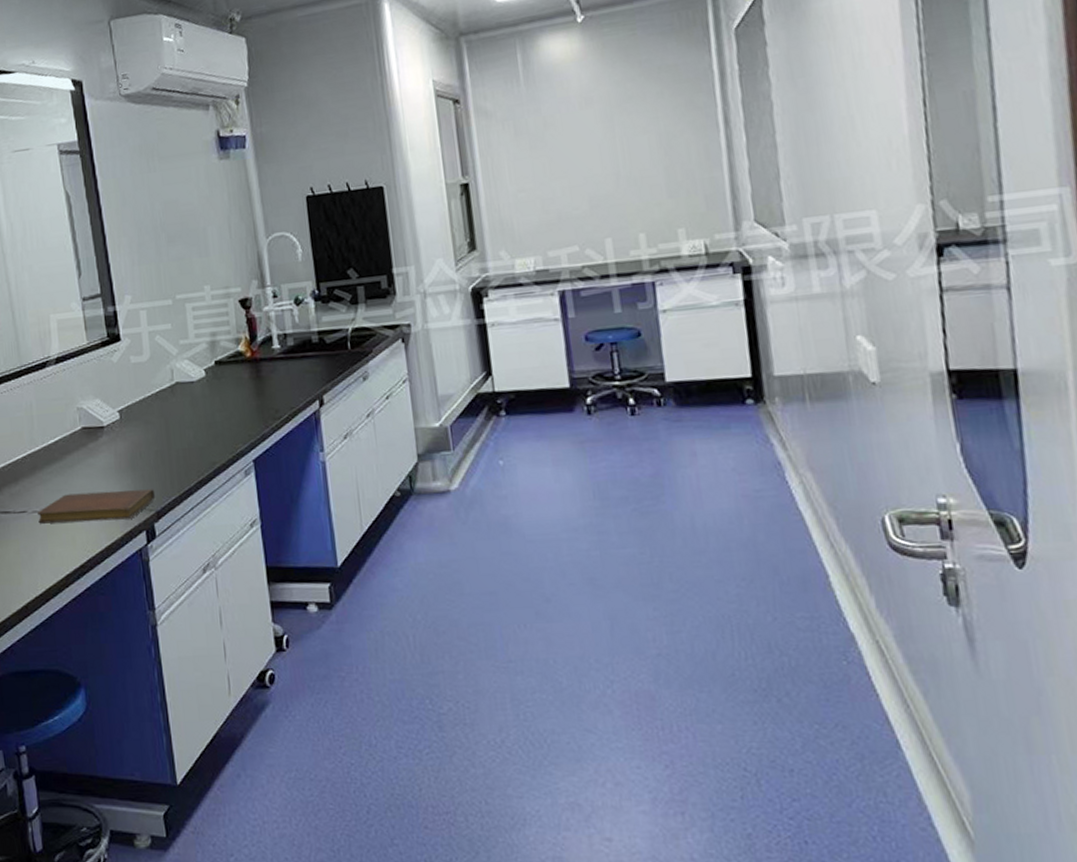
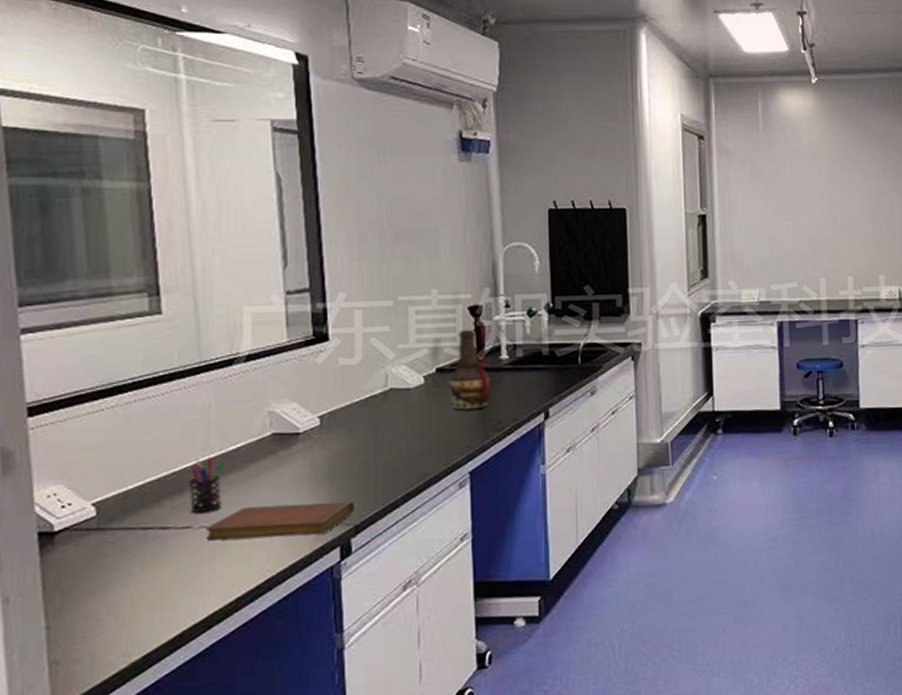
pen holder: none [21,450,48,499] -> present [189,457,225,513]
bottle: none [226,321,266,401] -> present [448,329,491,411]

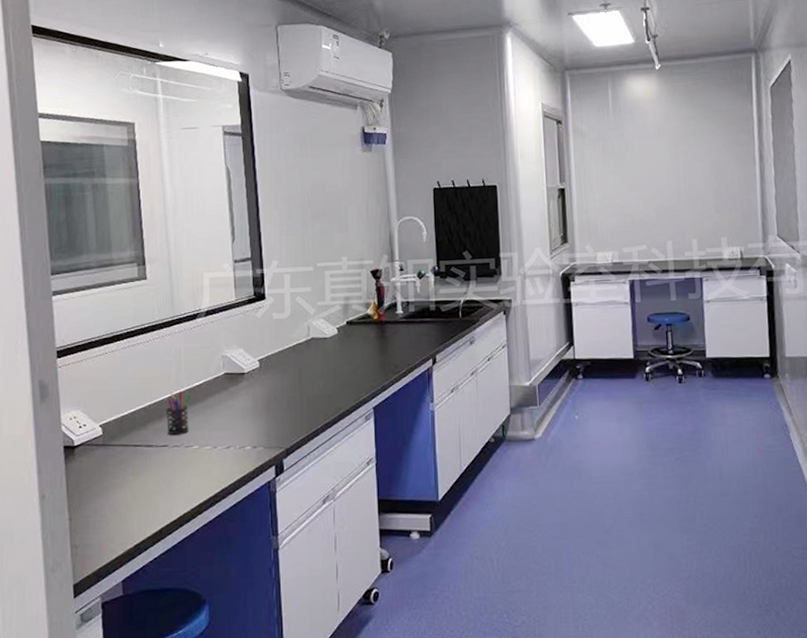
notebook: present [206,501,355,541] -> none [178,429,286,457]
bottle: present [448,329,491,411] -> none [356,289,389,356]

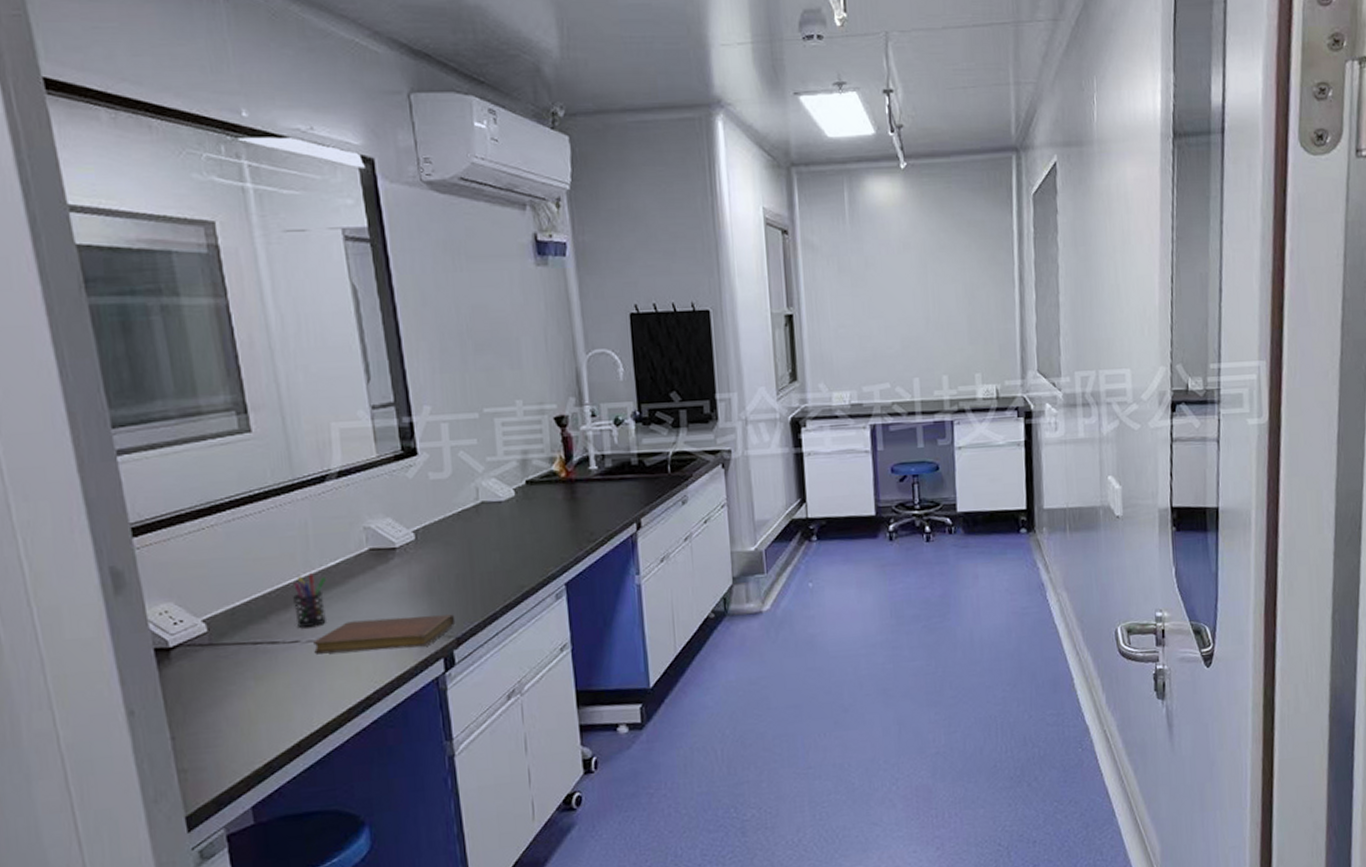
notebook: none [178,429,286,457] -> present [313,614,456,654]

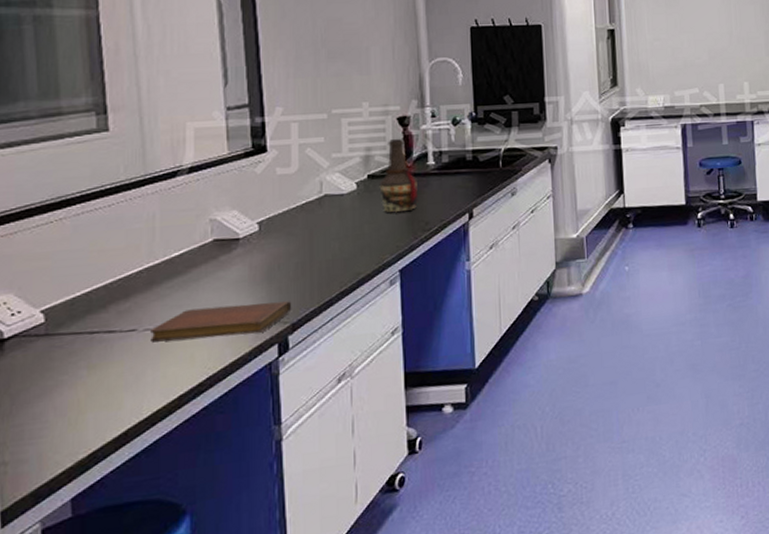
pen holder: present [293,573,326,627] -> none [135,264,168,316]
bottle: none [538,440,581,523] -> present [379,138,419,213]

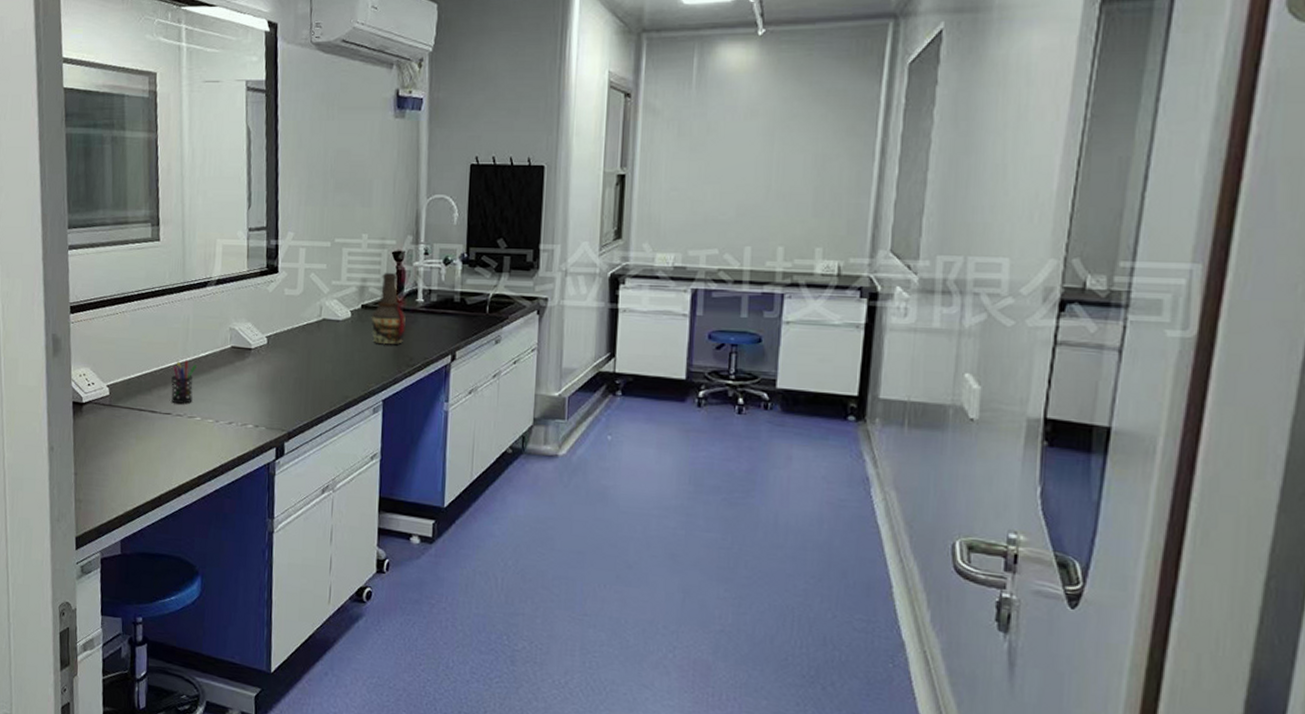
pen holder: none [135,264,168,316] -> present [171,360,197,404]
notebook: present [151,301,292,342] -> none [181,404,290,435]

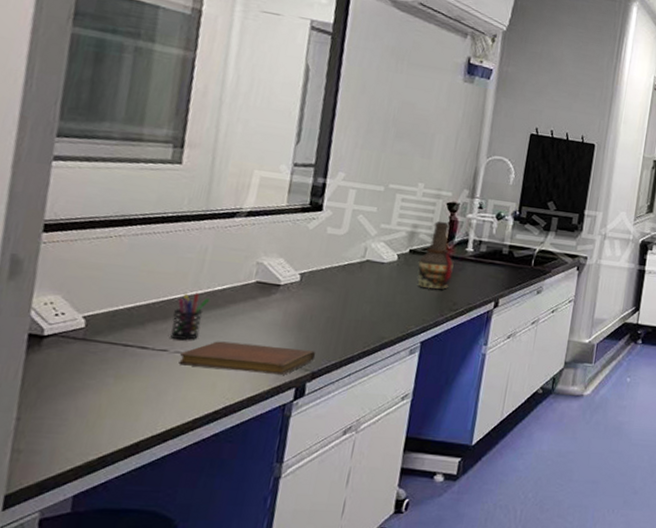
notebook: none [181,404,290,435] -> present [179,341,316,375]

